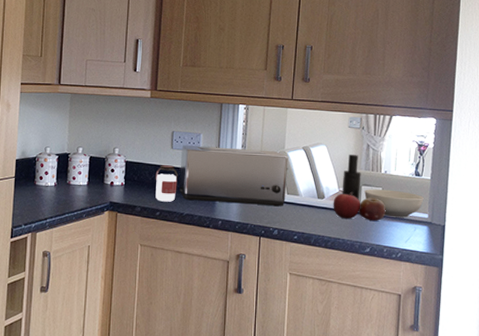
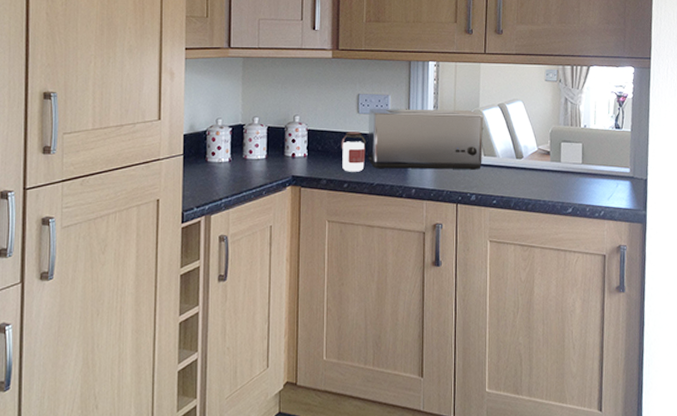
fruit: present [333,192,361,220] -> none [532,150,561,179]
soap dispenser: present [342,155,361,200] -> none [541,110,560,158]
fruit: present [359,197,386,221] -> none [559,154,587,179]
bowl: present [364,189,424,218] -> none [564,145,625,174]

